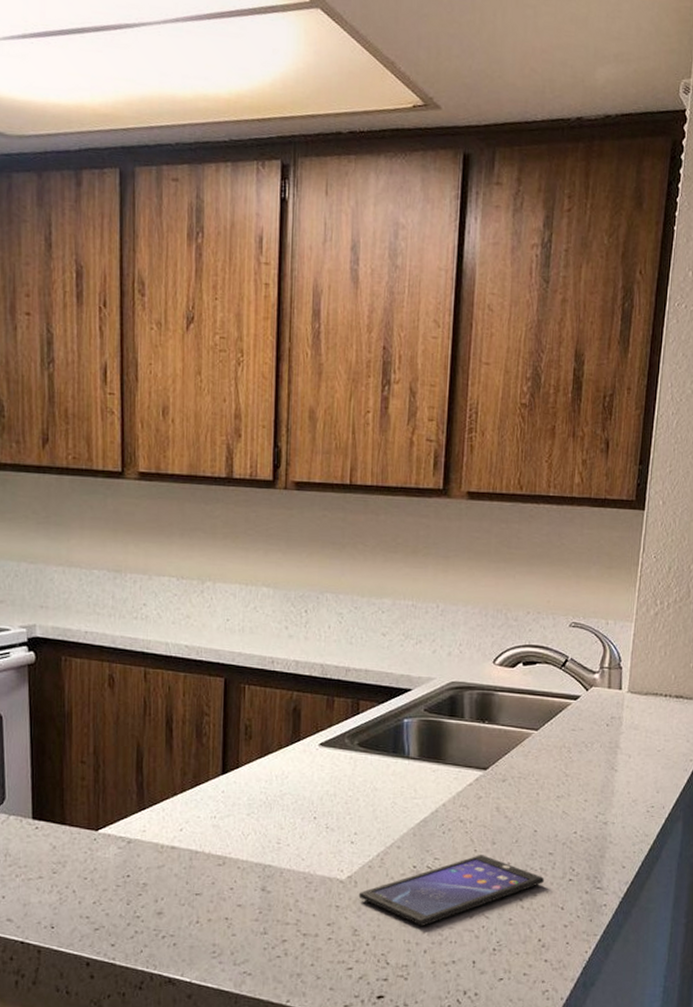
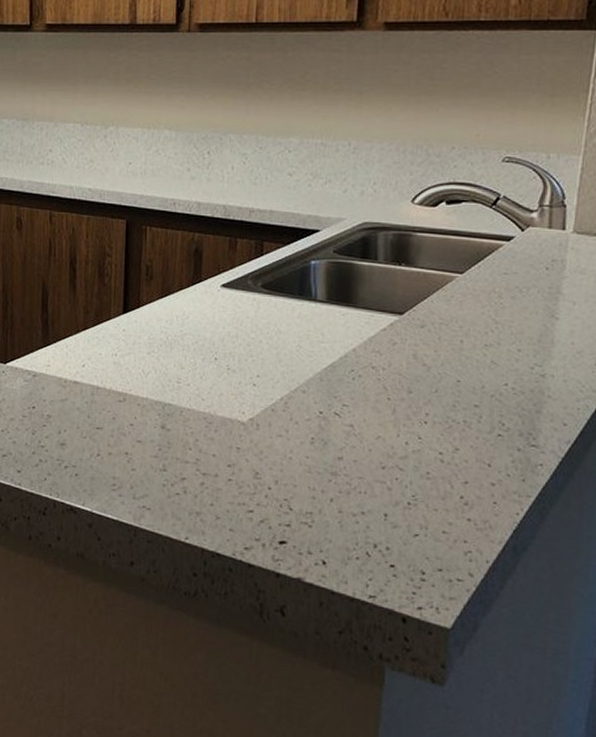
smartphone: present [358,855,545,926] -> none [260,403,469,474]

